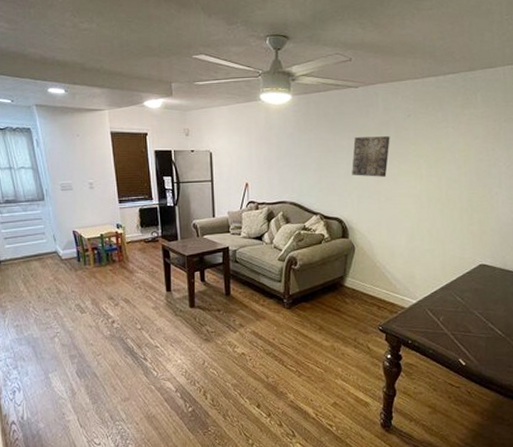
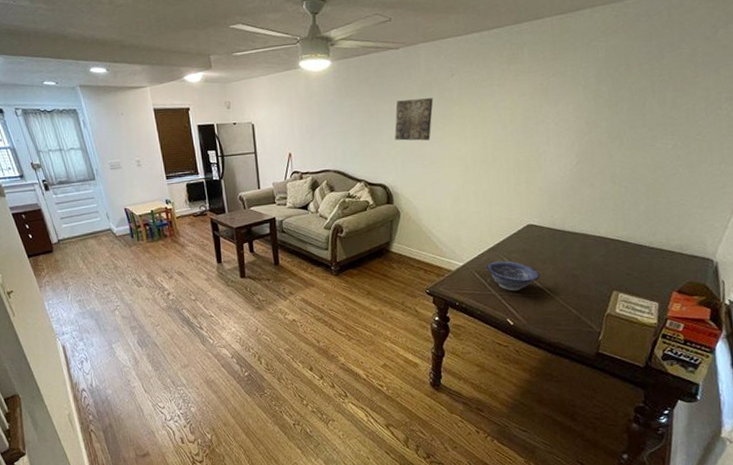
decorative bowl: none [439,299,492,331] -> present [486,260,540,292]

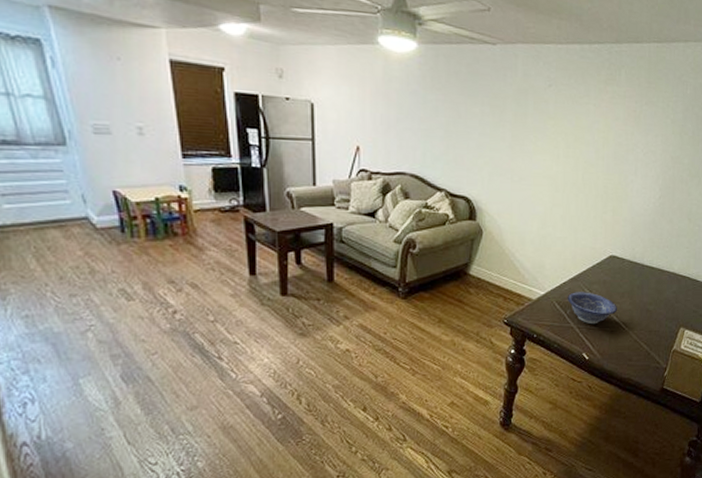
wall art: present [394,98,434,141] -> none [484,104,528,153]

